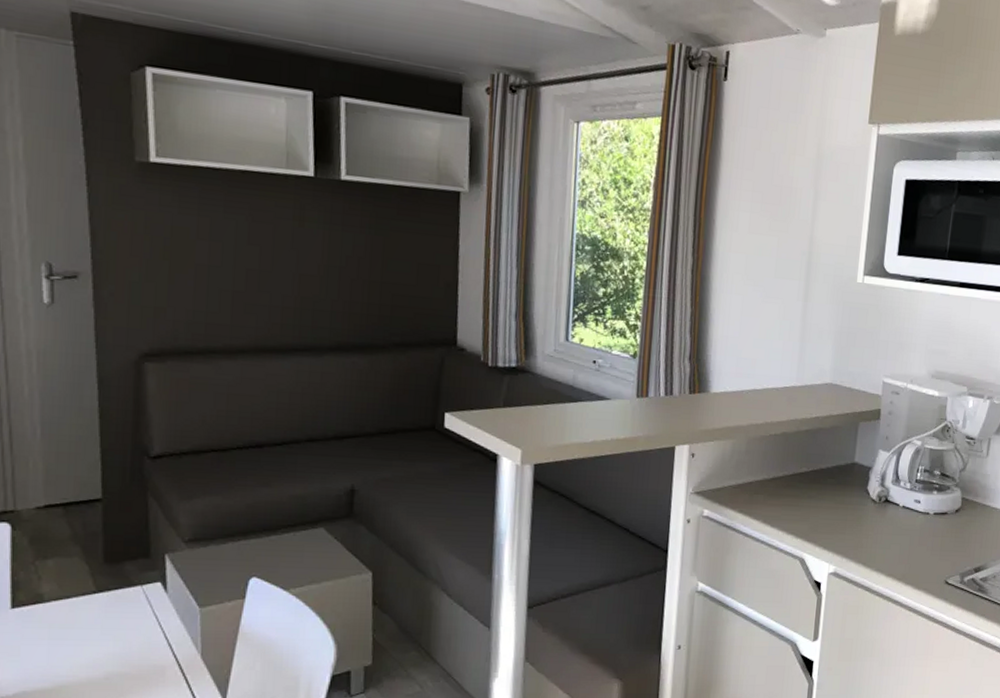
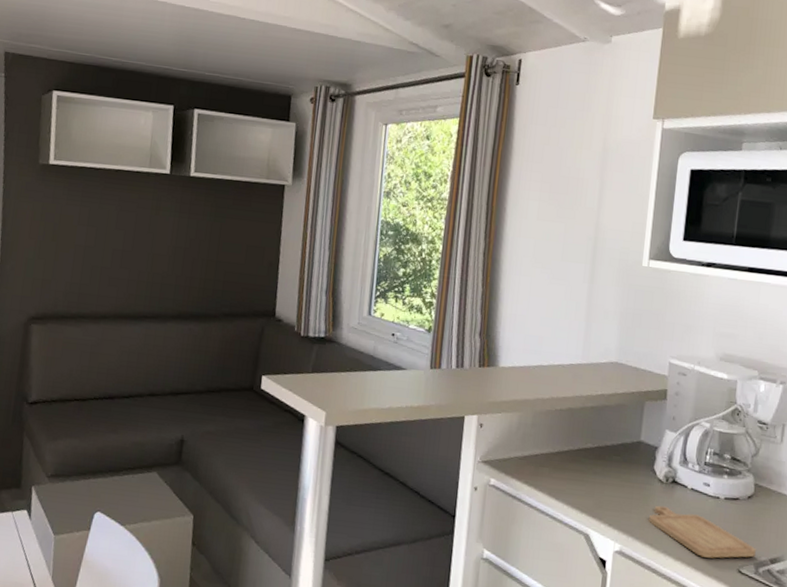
chopping board: none [862,525,962,572] -> present [649,505,756,559]

